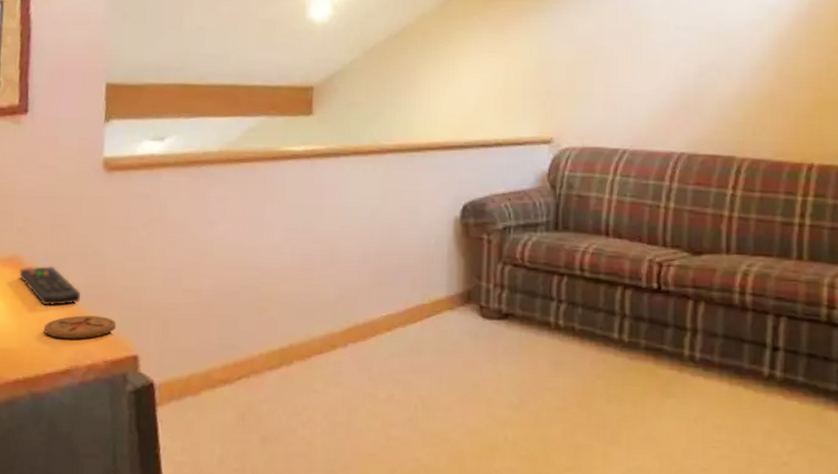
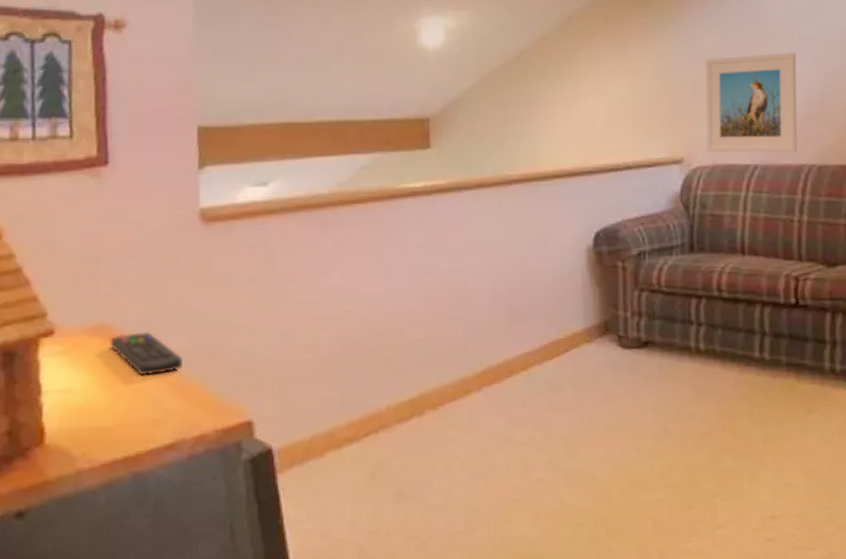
coaster: present [43,315,117,339] -> none [142,381,226,410]
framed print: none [576,41,671,140] -> present [705,52,798,153]

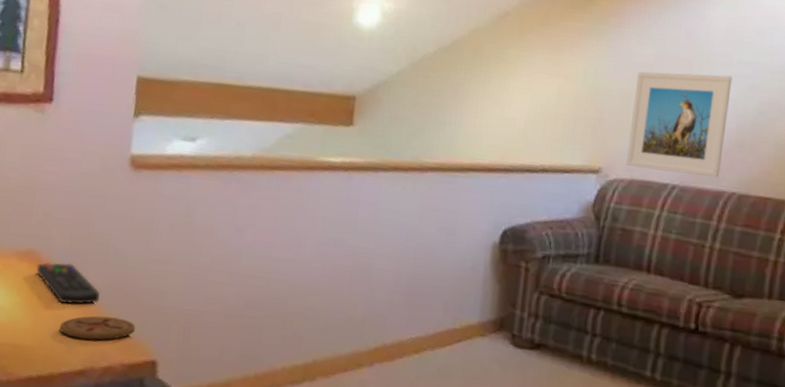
coaster: none [142,381,226,410] -> present [59,315,136,340]

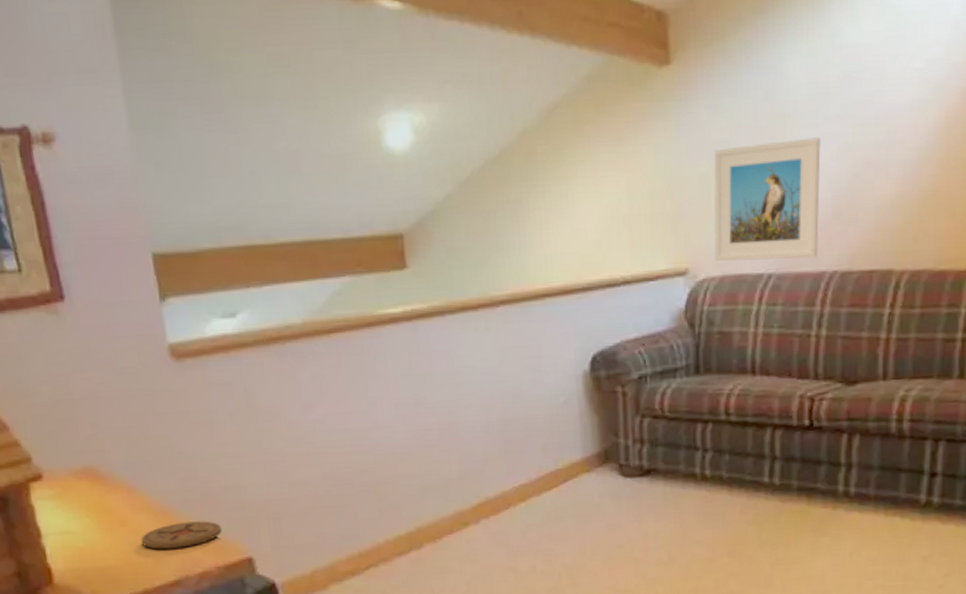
remote control: present [36,261,100,305] -> none [99,474,175,517]

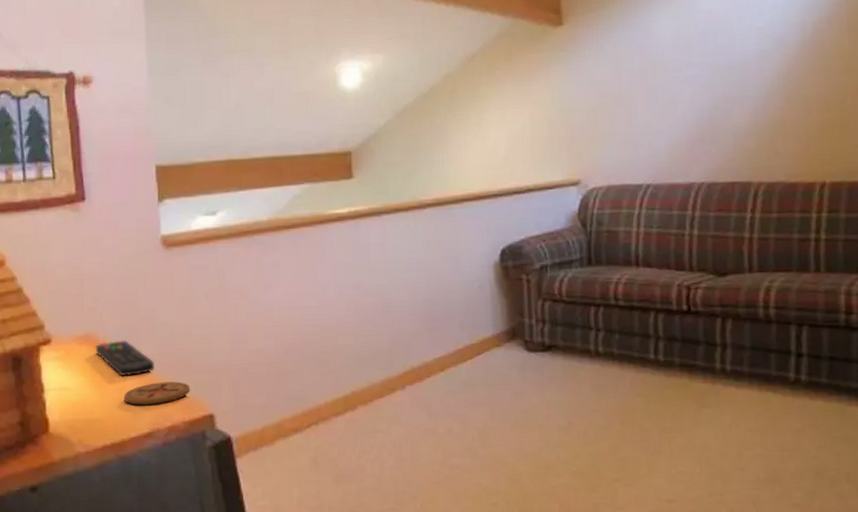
remote control: none [99,474,175,517] -> present [95,340,154,377]
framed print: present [714,137,821,262] -> none [599,78,688,175]

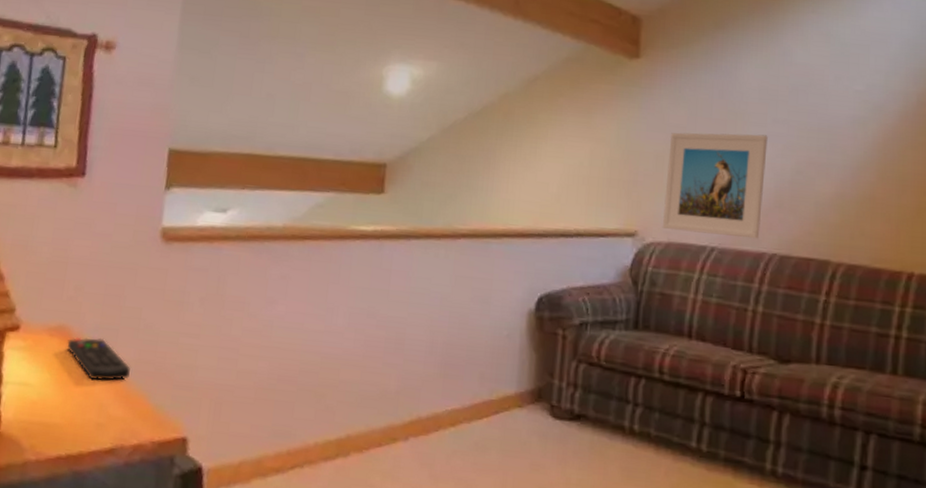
coaster: present [123,381,191,405] -> none [89,392,167,417]
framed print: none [599,78,688,175] -> present [662,132,768,239]

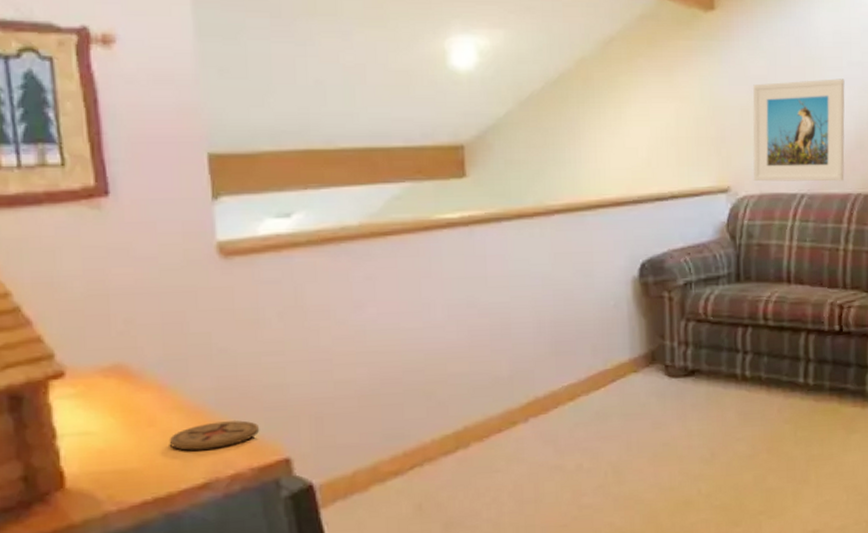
remote control: present [67,337,131,381] -> none [128,372,210,417]
coaster: none [89,392,167,417] -> present [169,420,260,451]

